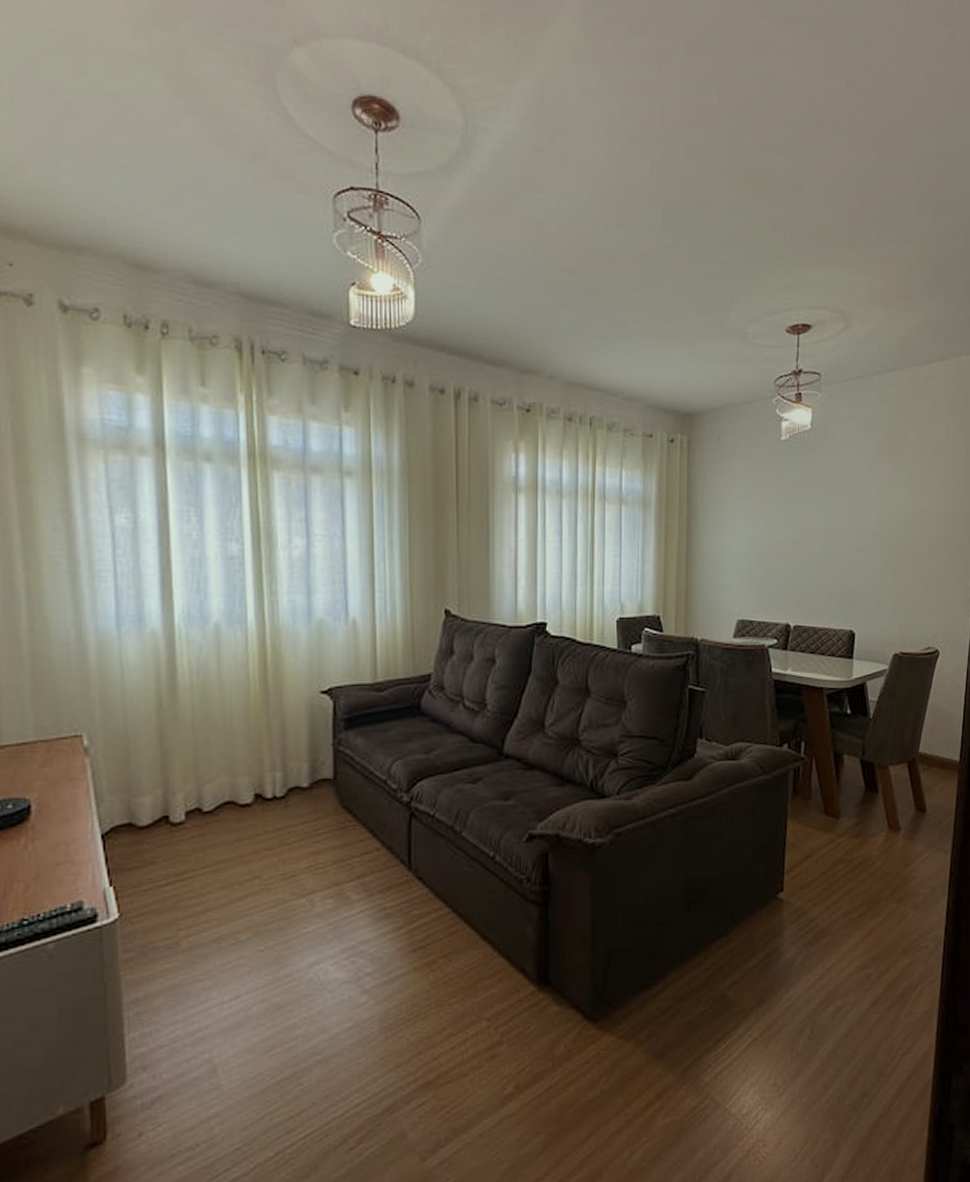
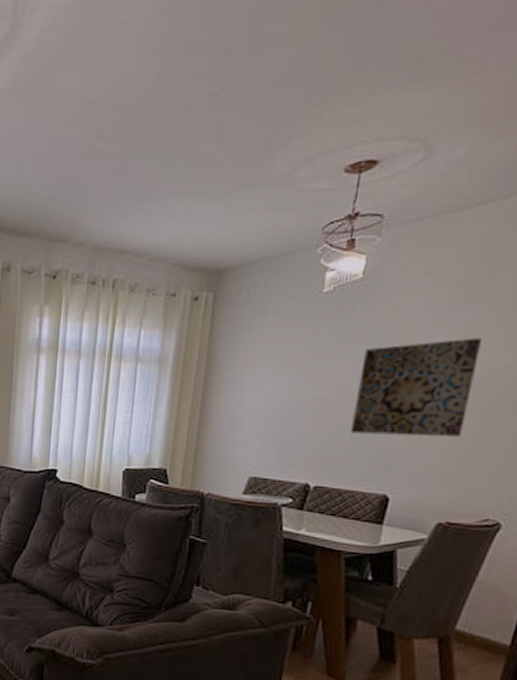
wall art: none [818,485,905,574] -> present [351,337,482,437]

